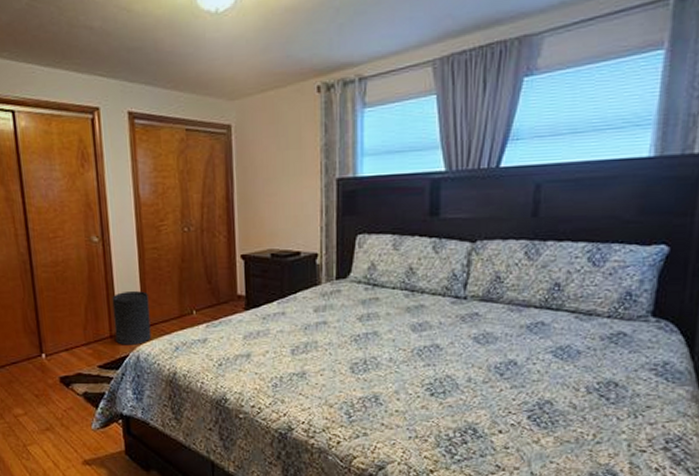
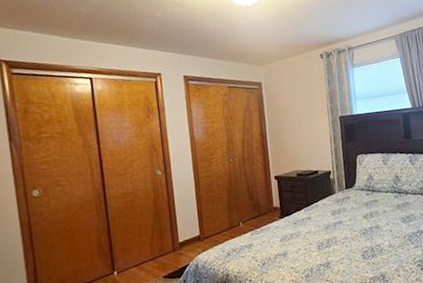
trash can: present [112,291,151,345] -> none [174,211,207,257]

